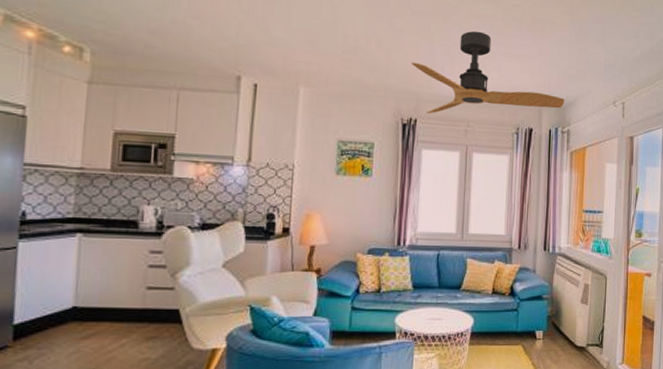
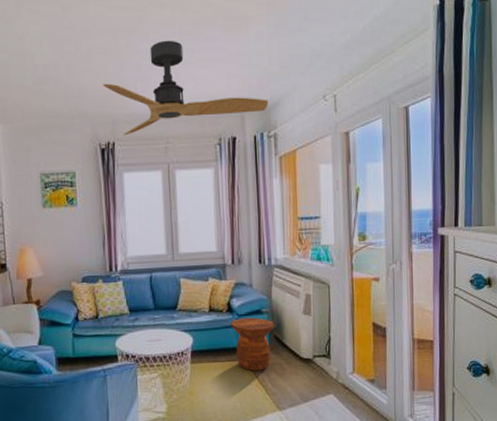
side table: none [512,303,553,357] -> present [231,317,274,371]

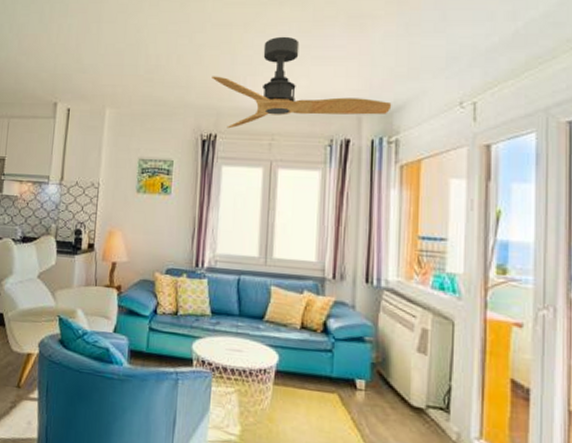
side table: present [231,317,274,371] -> none [325,342,379,411]

